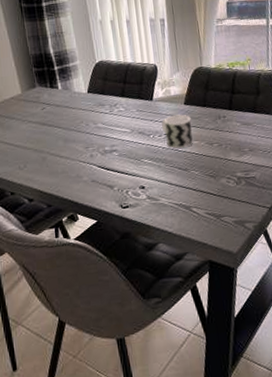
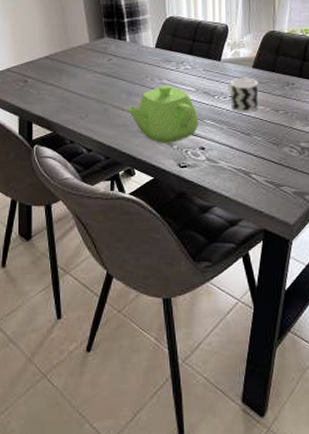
teapot: none [64,128,137,187] -> present [127,85,199,144]

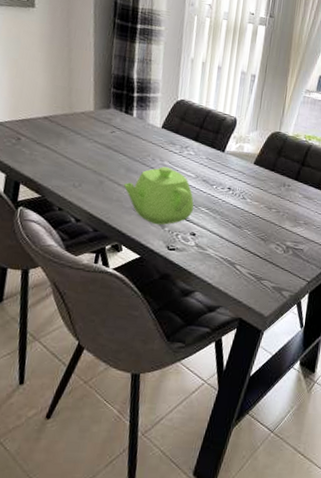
cup: present [228,78,259,112] -> none [226,171,257,206]

